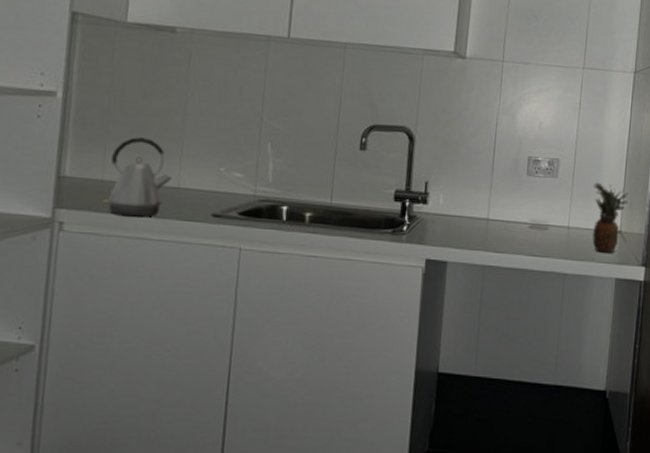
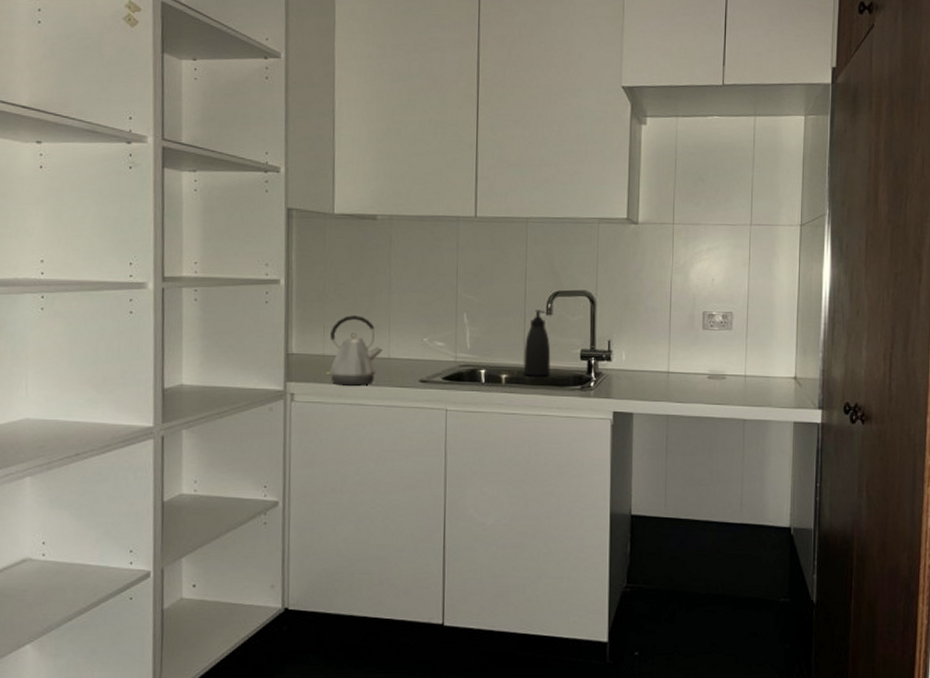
soap dispenser: none [331,143,362,218] -> present [524,309,551,378]
fruit: present [592,182,630,253] -> none [766,332,803,398]

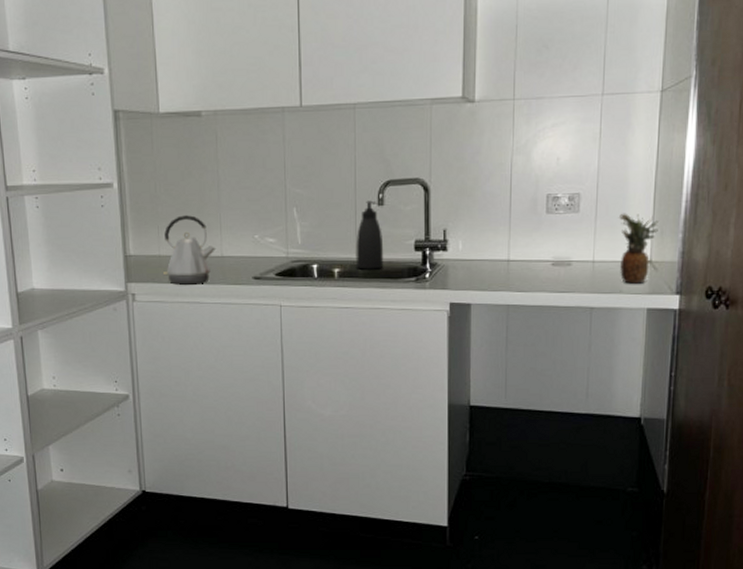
fruit: none [766,332,803,398] -> present [618,213,660,284]

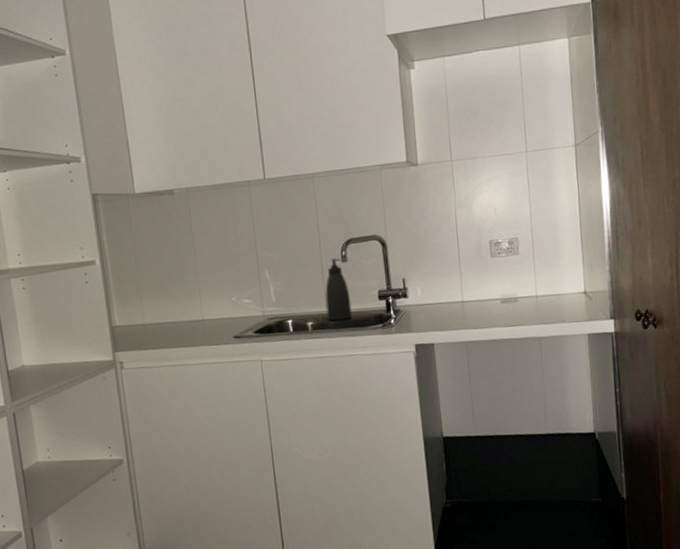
kettle: present [163,215,217,286] -> none [147,284,197,351]
fruit: present [618,213,660,284] -> none [553,251,589,314]

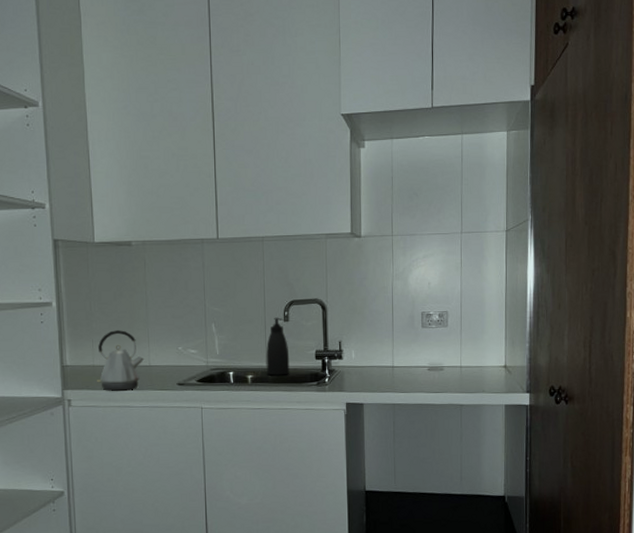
kettle: none [147,284,197,351] -> present [97,330,145,392]

